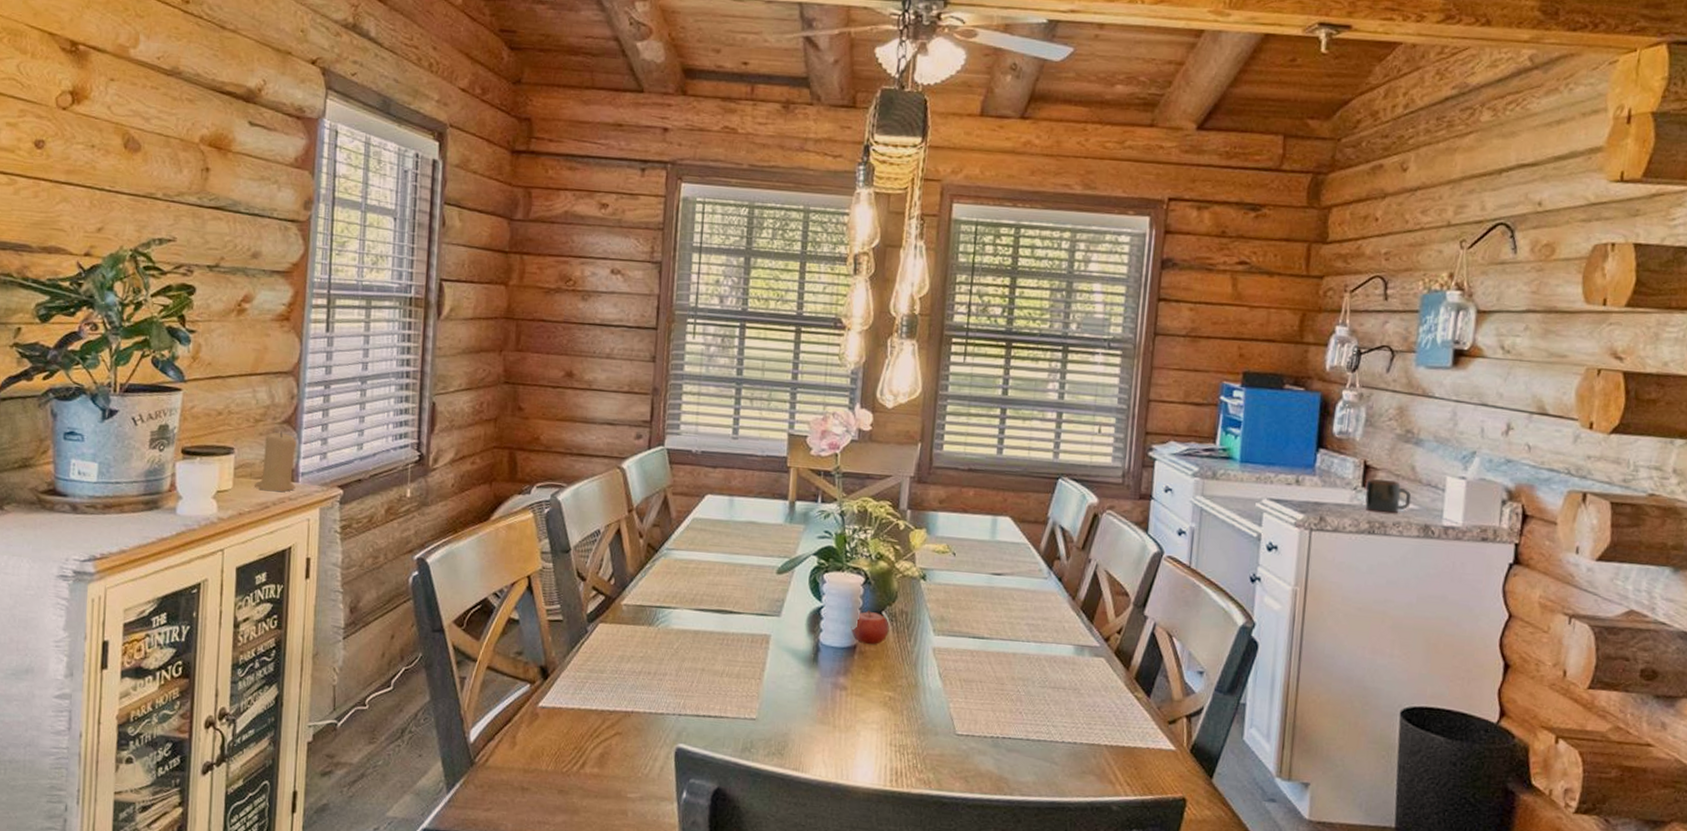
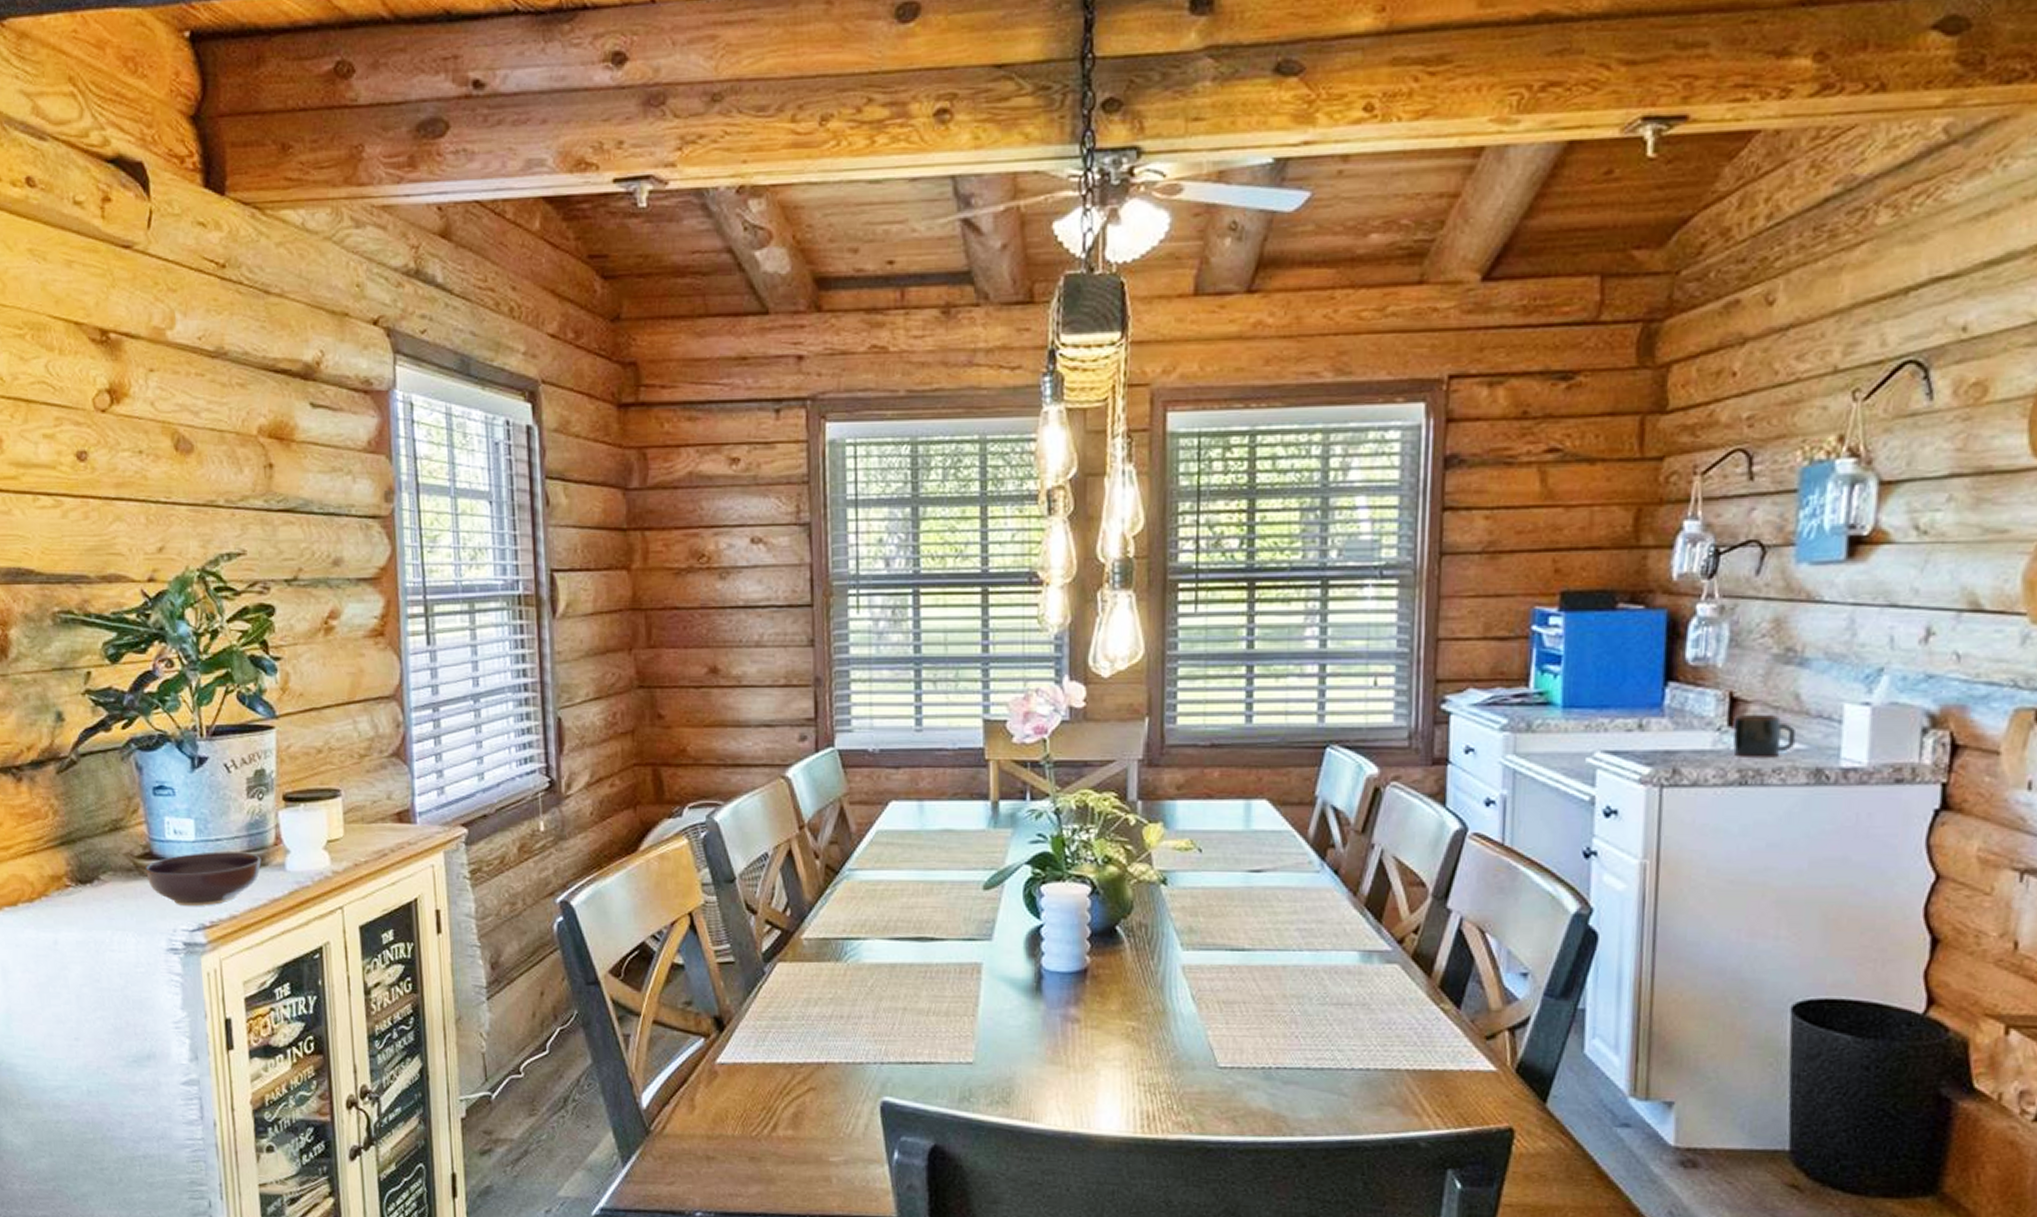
bowl: none [46,492,155,540] -> present [144,851,262,907]
candle: present [253,431,297,492] -> none [367,765,414,837]
fruit: present [850,610,889,645] -> none [1078,926,1126,967]

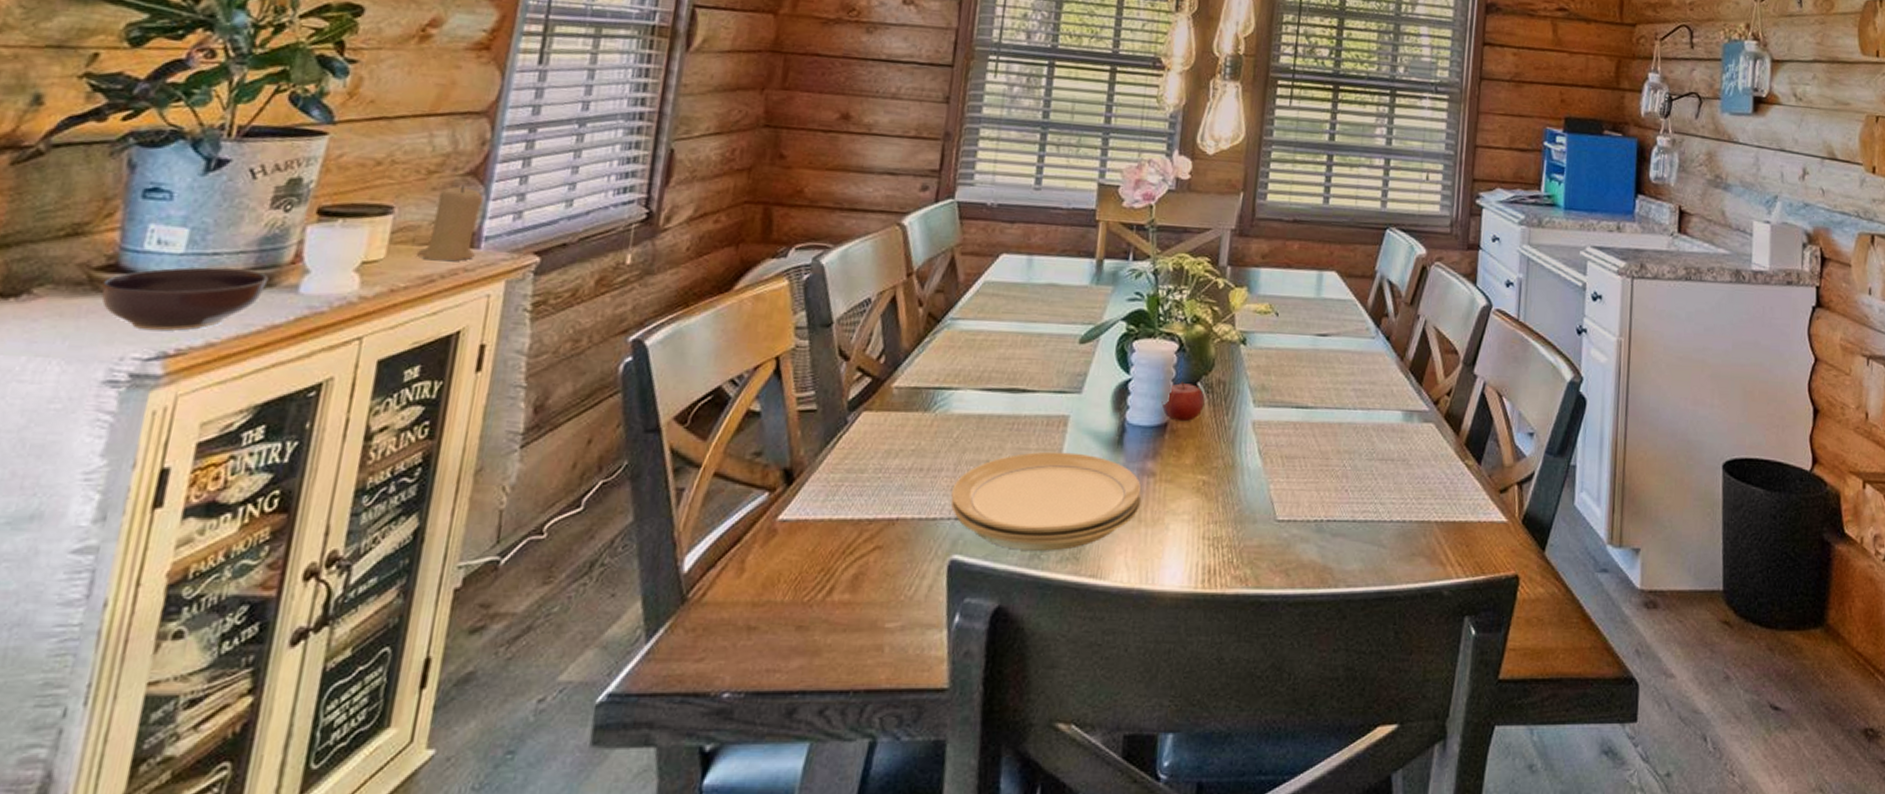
candle: none [367,765,414,837] -> present [416,184,484,261]
plate: none [874,999,1068,1095] -> present [950,451,1142,551]
fruit: none [1078,926,1126,967] -> present [1161,382,1205,422]
mug: present [1732,714,1797,759] -> none [1681,224,1723,261]

